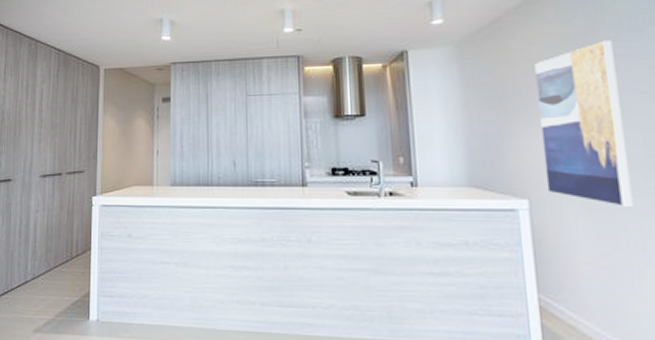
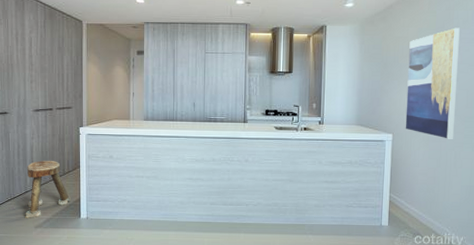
stool: none [21,240,78,319] -> present [24,161,71,218]

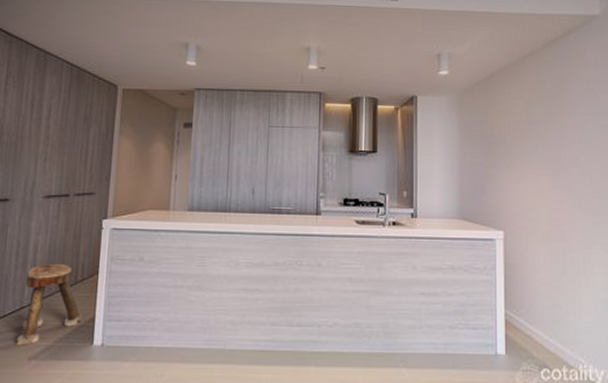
wall art: present [405,27,460,139] -> none [517,101,579,238]

